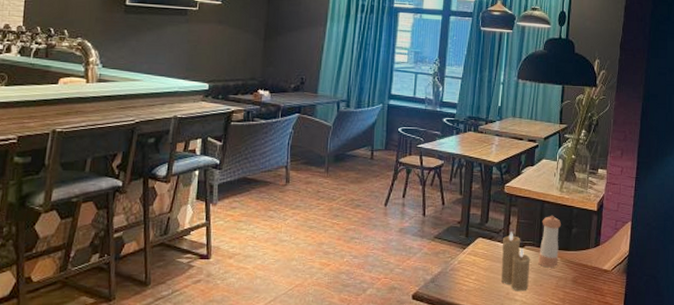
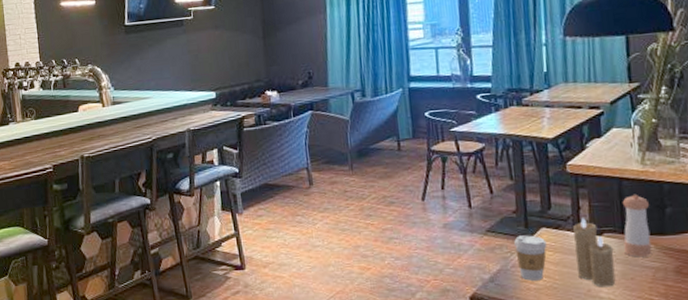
coffee cup: none [455,243,481,283] -> present [514,235,547,281]

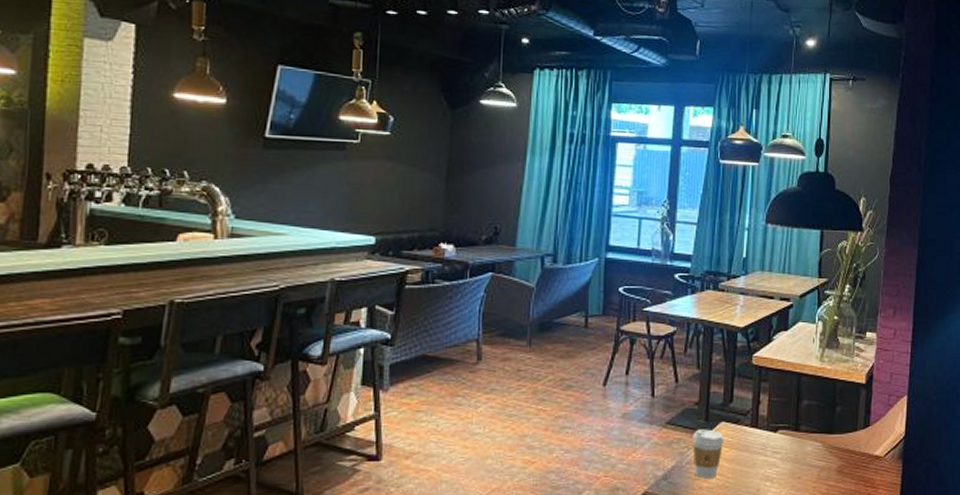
candle: present [572,218,616,287] -> none [749,413,786,487]
pepper shaker: present [622,195,653,258] -> none [795,392,823,456]

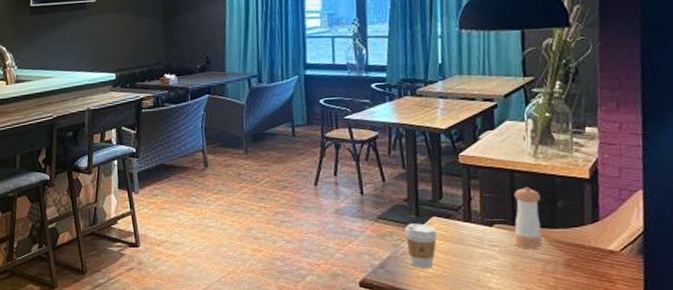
pepper shaker: none [795,392,823,456] -> present [513,187,543,249]

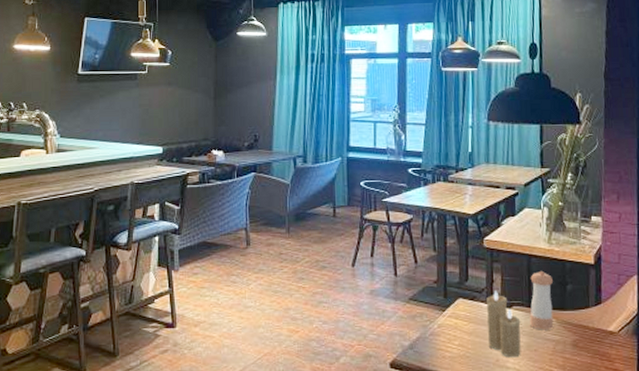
coffee cup: present [405,223,438,268] -> none [434,305,463,349]
candle: none [463,208,505,278] -> present [485,291,521,358]

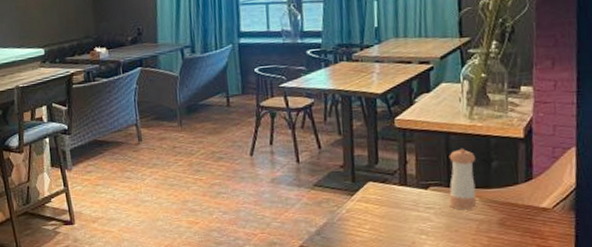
candle: present [485,291,521,358] -> none [398,172,440,239]

